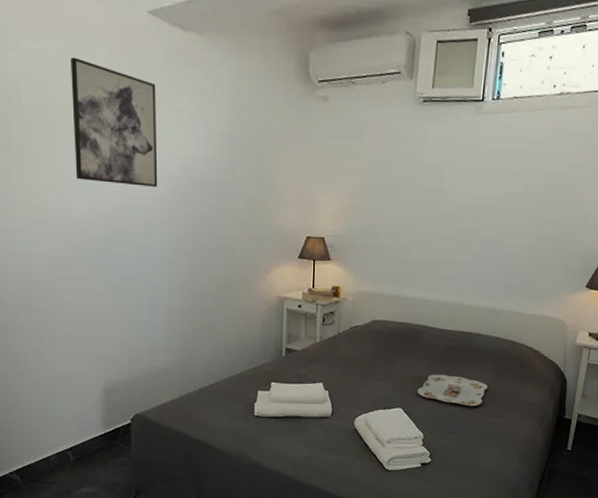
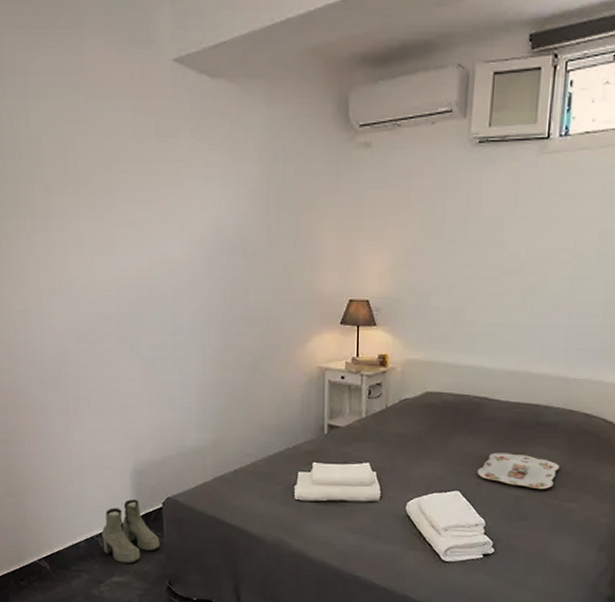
wall art: present [70,57,158,187] -> none [93,114,187,250]
boots: none [72,416,128,475] -> present [102,500,160,563]

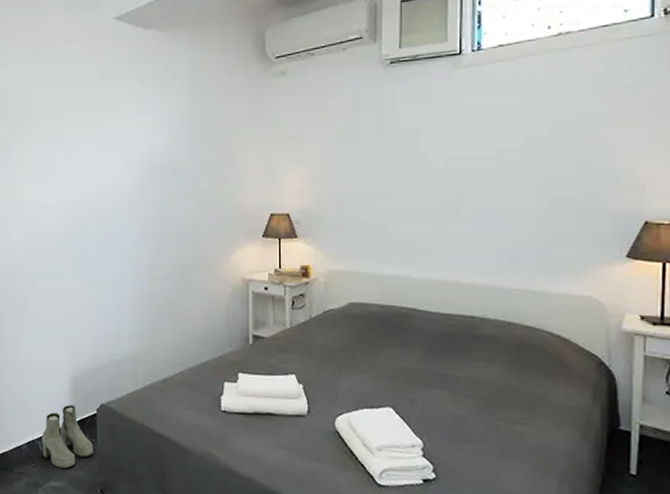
serving tray: present [476,452,559,490] -> none [409,367,502,410]

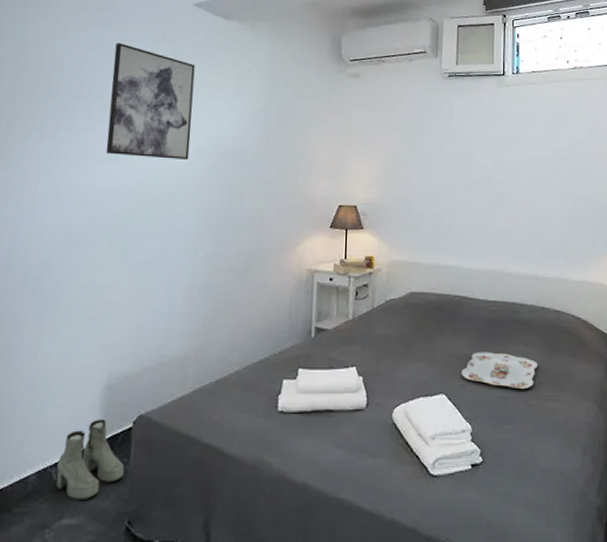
wall art: none [50,66,123,175] -> present [105,43,195,160]
serving tray: none [409,367,502,410] -> present [461,352,537,390]

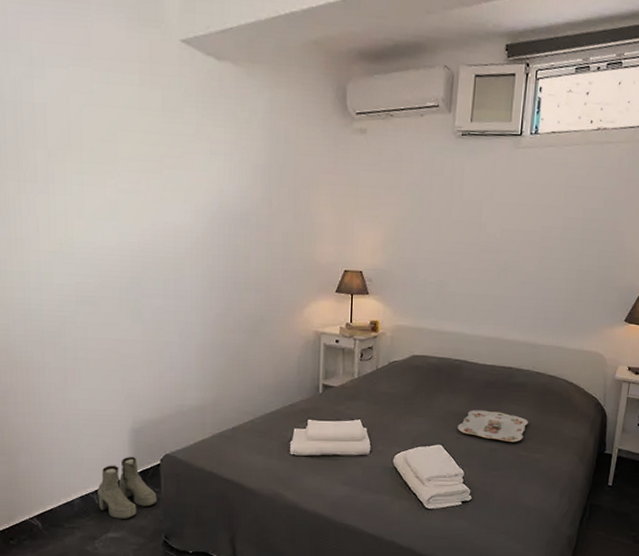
wall art: present [105,43,195,160] -> none [100,85,190,219]

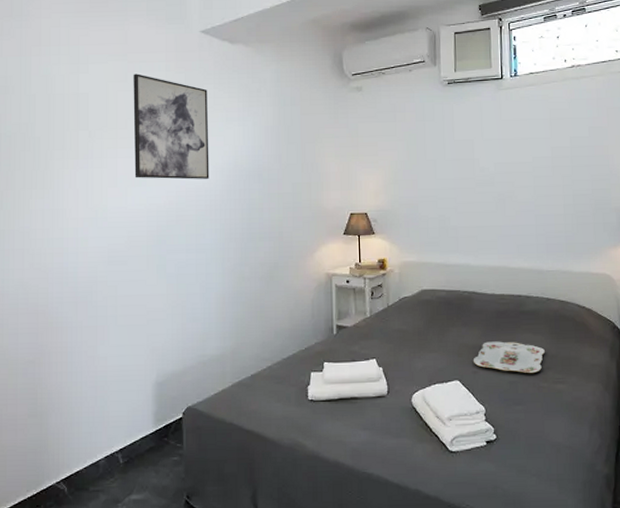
boots: present [97,457,157,519] -> none [122,412,180,479]
wall art: none [100,85,190,219] -> present [133,74,210,180]

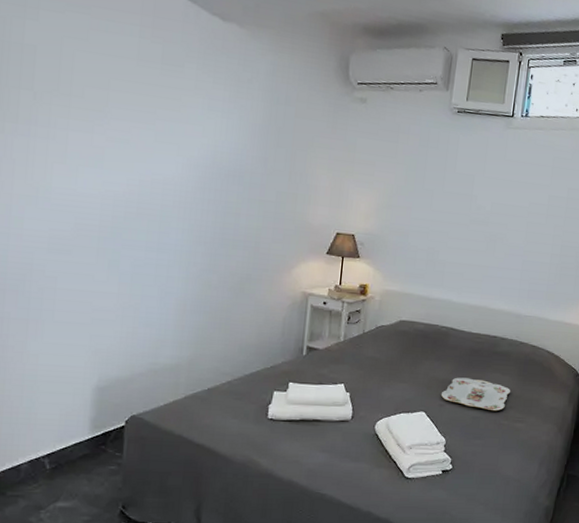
wall art: present [133,74,210,180] -> none [89,33,189,172]

